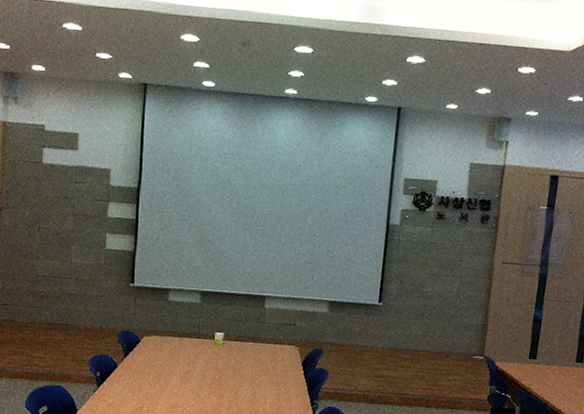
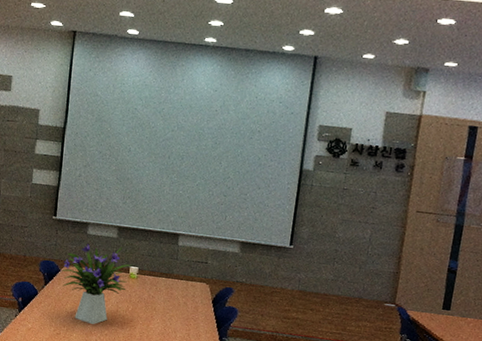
flower arrangement: none [142,311,218,396] -> present [61,244,133,325]

